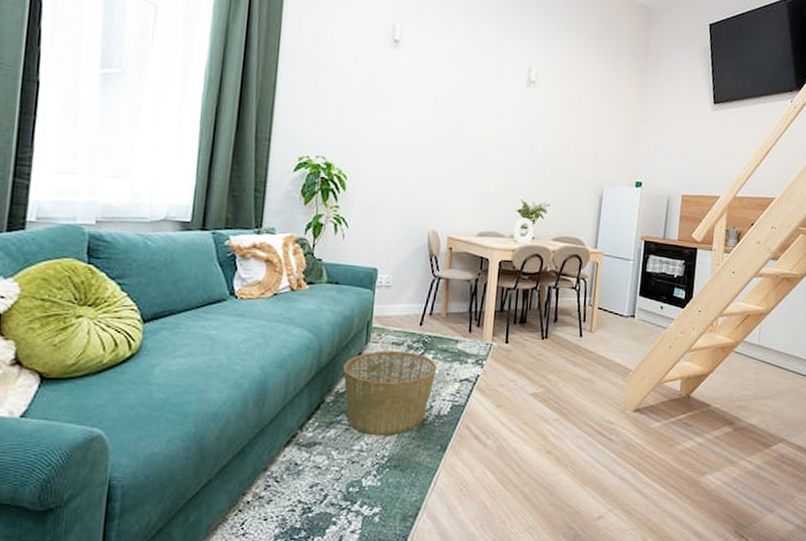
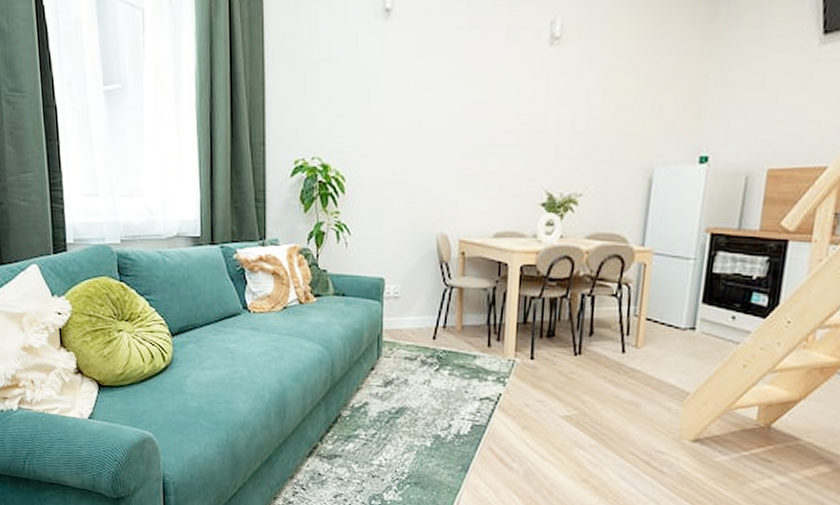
basket: present [343,351,438,437] -> none [357,366,455,454]

